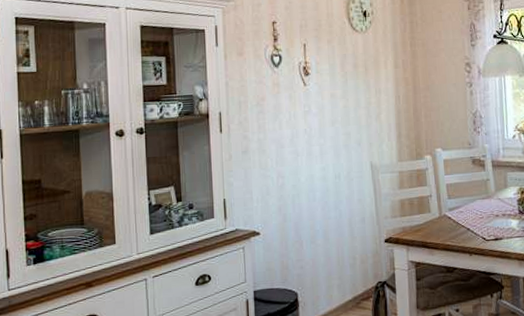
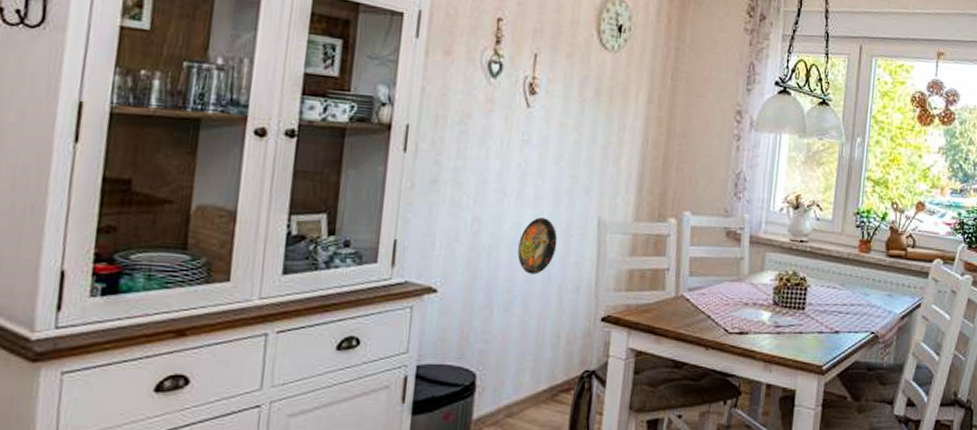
decorative plate: none [314,168,343,213] -> present [517,217,558,275]

